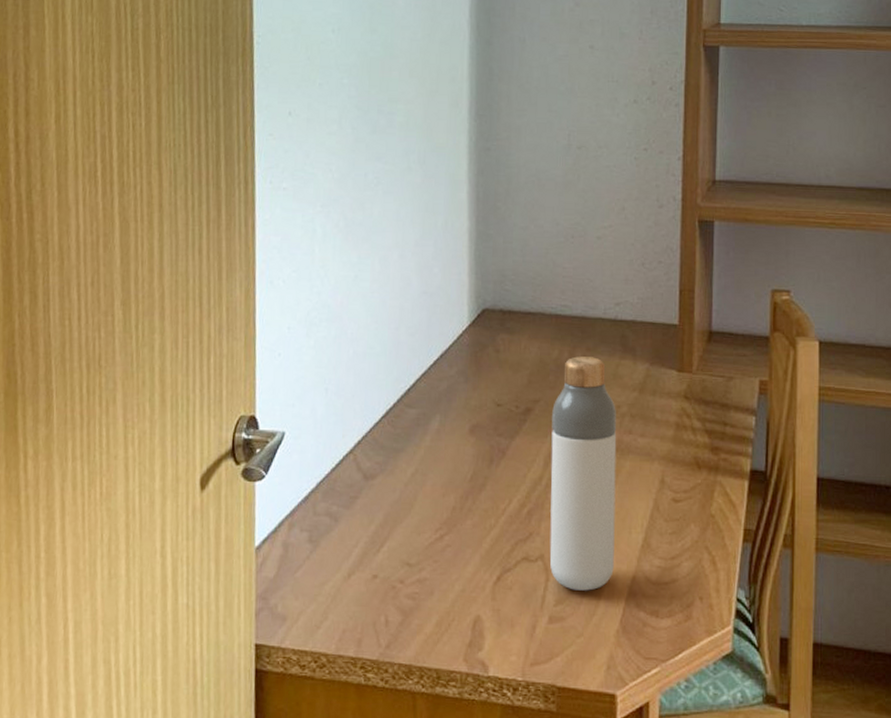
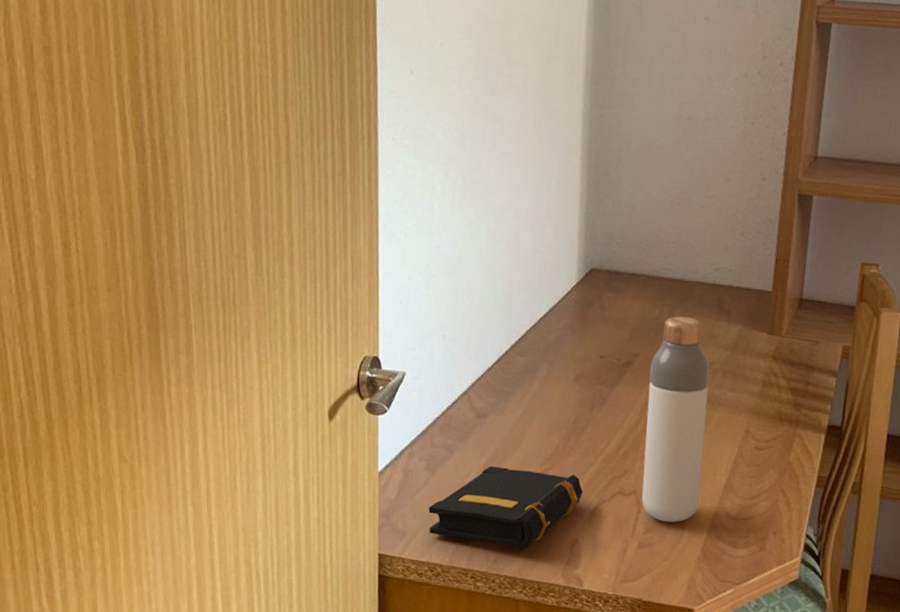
book: none [312,535,484,633] -> present [429,466,584,551]

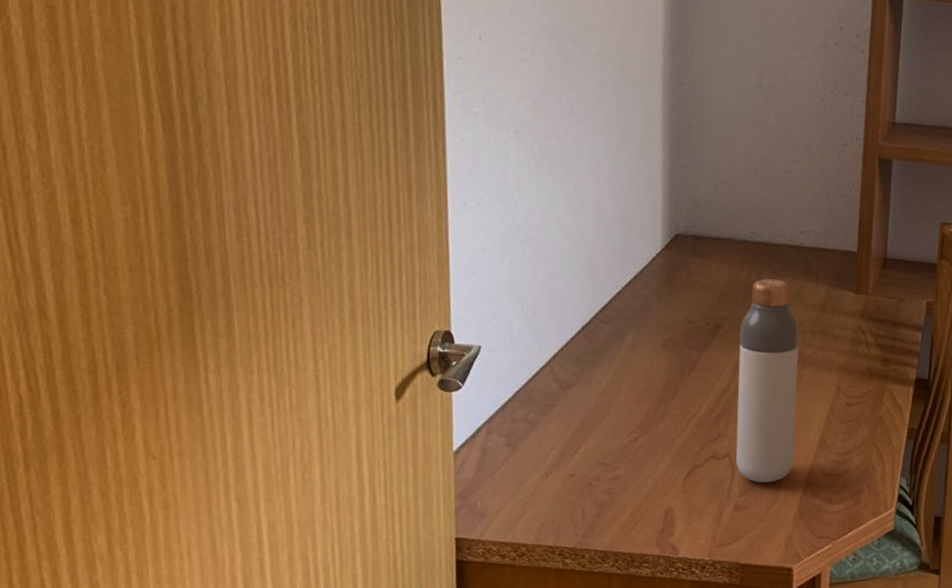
book: present [429,466,584,551] -> none [510,438,676,523]

